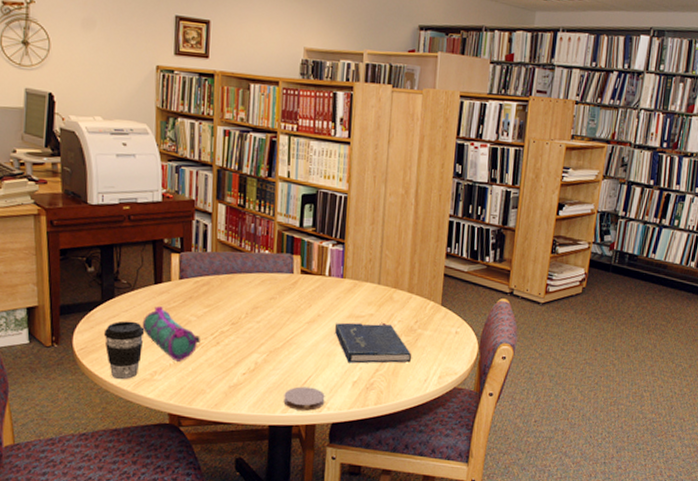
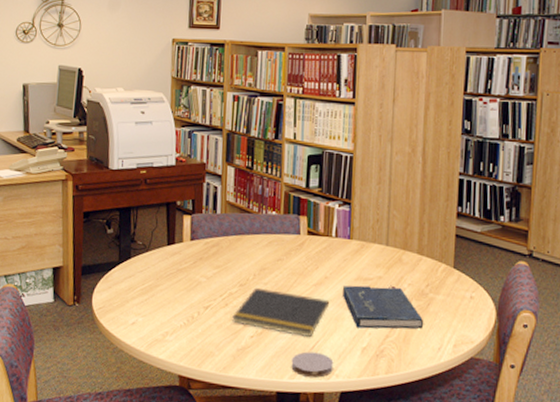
coffee cup: present [103,320,145,380] -> none [120,281,158,340]
pencil case: present [142,306,200,362] -> none [155,267,210,323]
notepad: none [224,325,323,373] -> present [232,287,330,338]

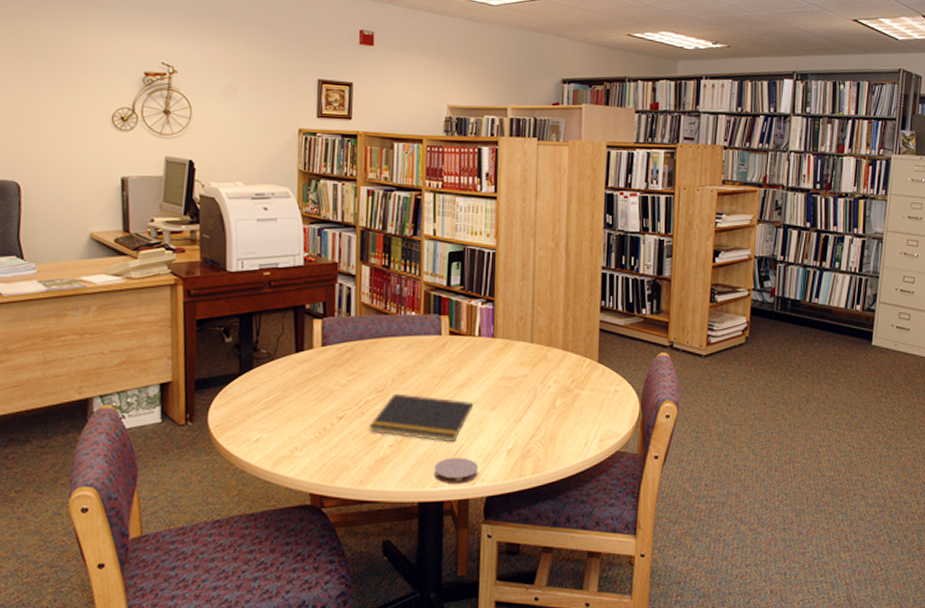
book: present [343,285,424,329] -> none [487,383,570,429]

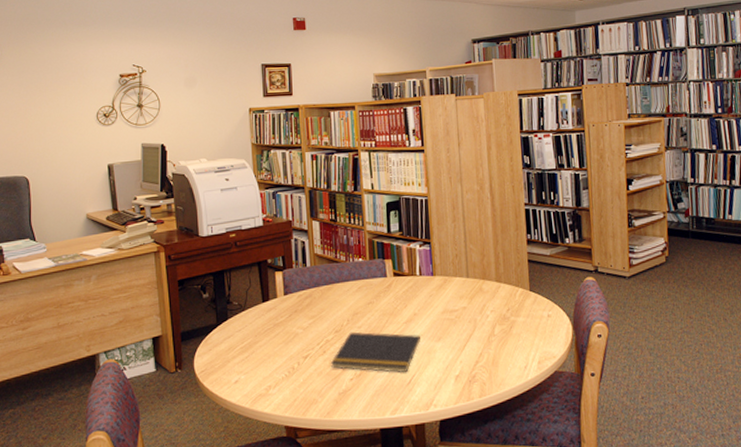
coaster: present [434,457,479,484] -> none [391,386,431,410]

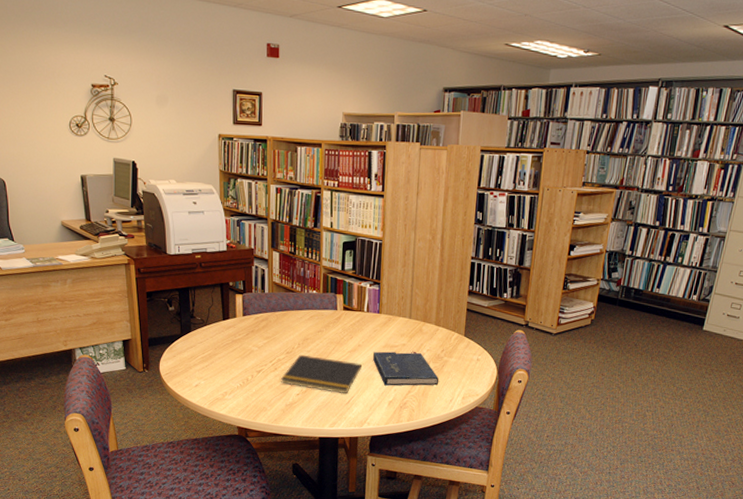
book: none [432,314,509,358] -> present [373,351,439,386]

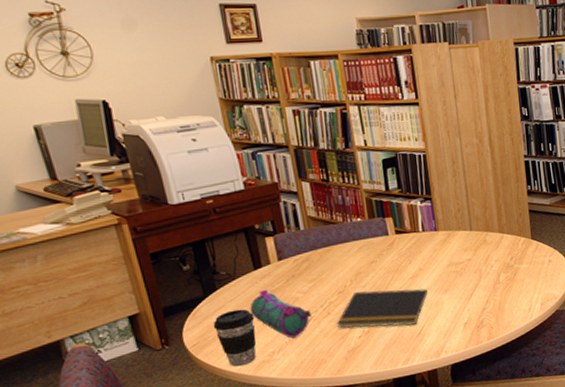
coffee cup: none [184,350,216,399] -> present [213,309,256,367]
pencil case: none [214,339,261,384] -> present [250,290,311,339]
book: present [373,351,439,386] -> none [438,264,514,308]

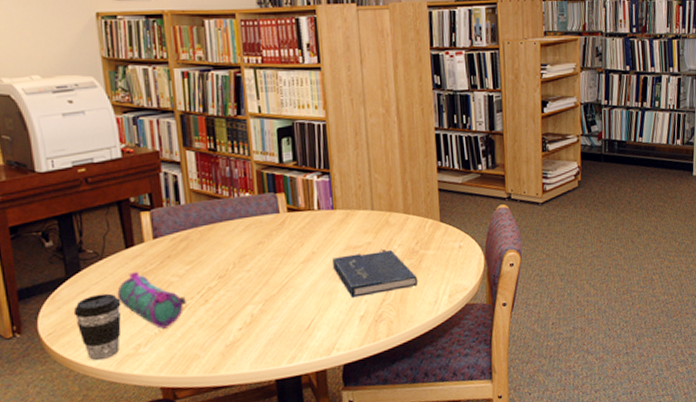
notepad: present [337,288,429,329] -> none [215,275,321,319]
book: none [438,264,514,308] -> present [333,249,418,298]

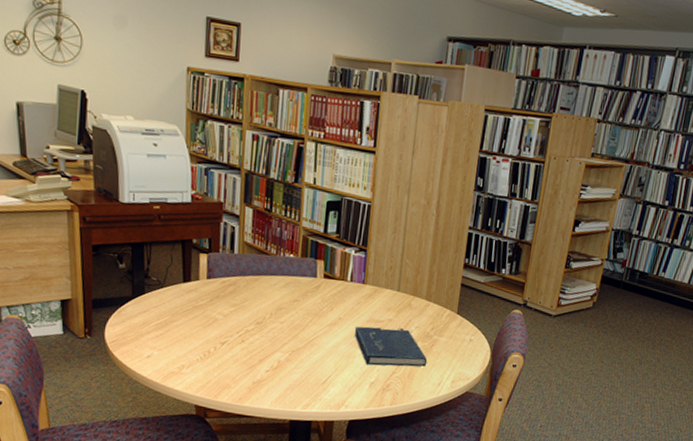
coffee cup: present [73,293,121,361] -> none [134,316,173,372]
pencil case: present [117,272,186,329] -> none [171,304,226,357]

